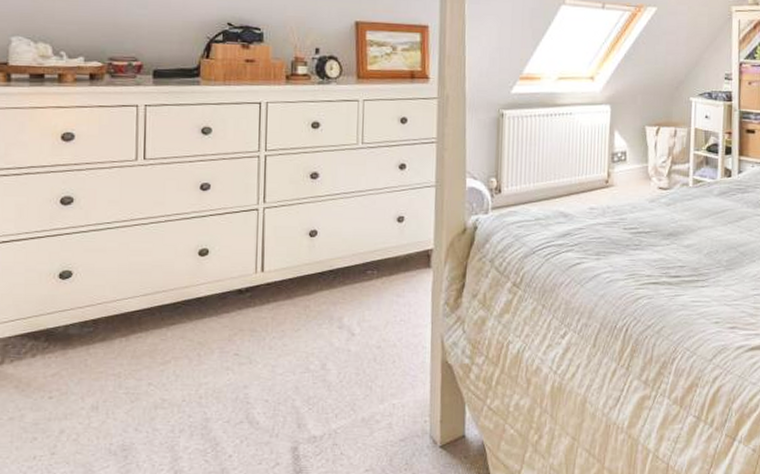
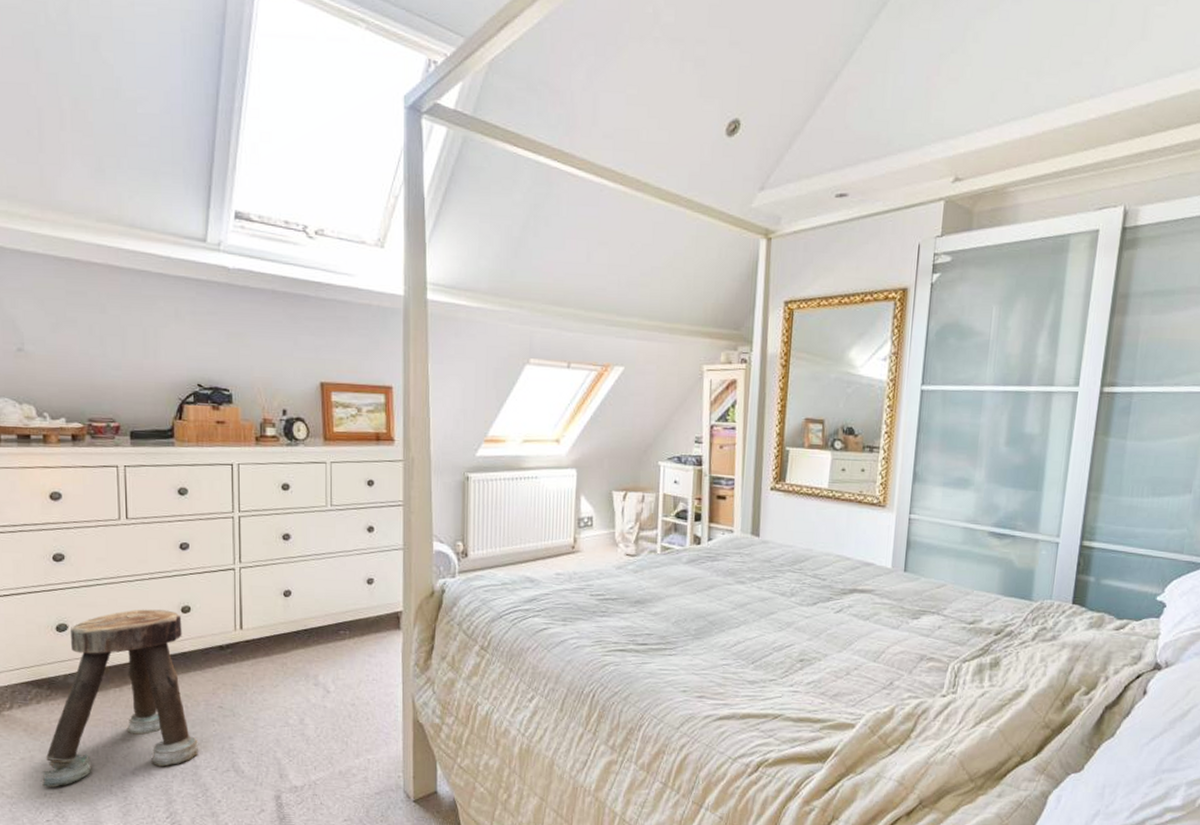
stool: none [32,253,211,448] -> present [42,609,199,787]

